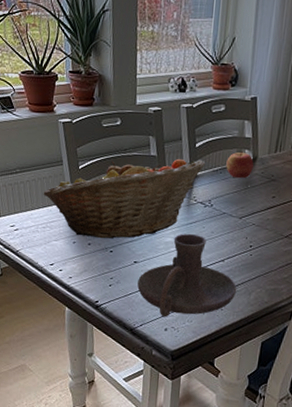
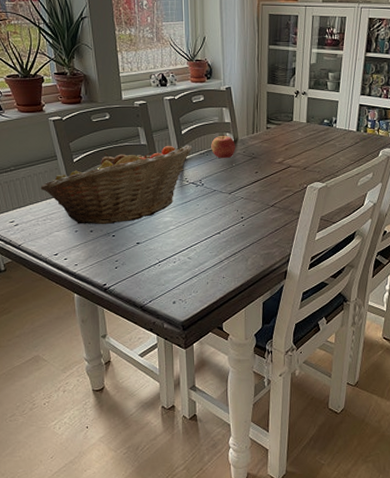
candle holder: present [137,234,237,318] -> none [142,212,235,291]

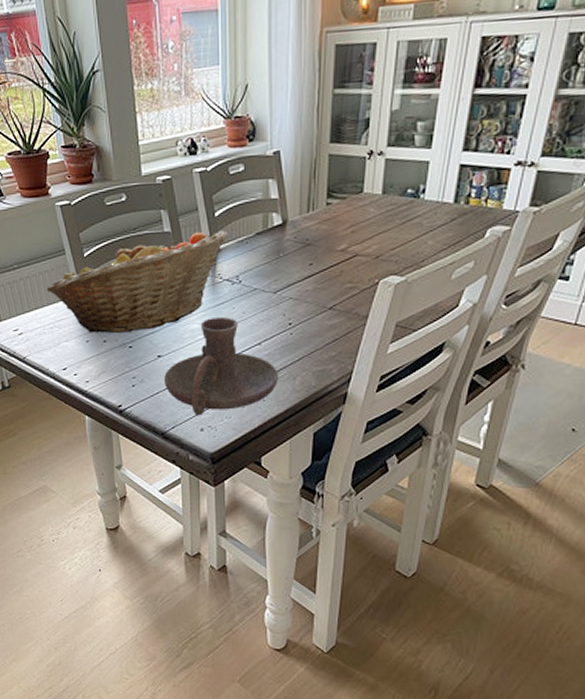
candle holder: none [142,212,235,291] -> present [164,317,279,416]
apple: present [211,134,235,159] -> none [252,214,284,248]

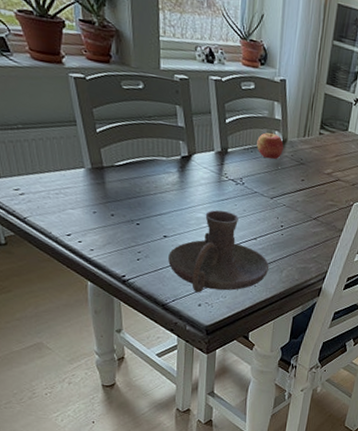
fruit basket: present [46,230,228,334] -> none [54,126,236,211]
apple: none [252,214,284,248] -> present [257,131,284,159]

